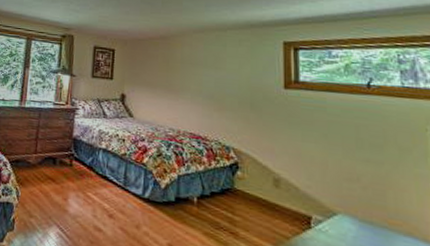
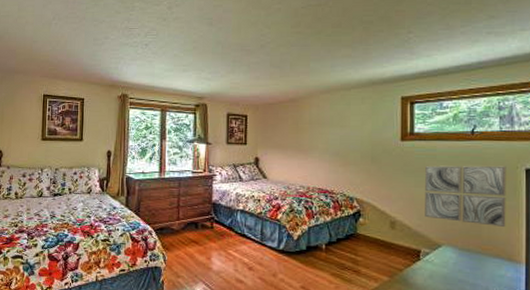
wall art: none [314,119,418,199] -> present [425,165,507,227]

